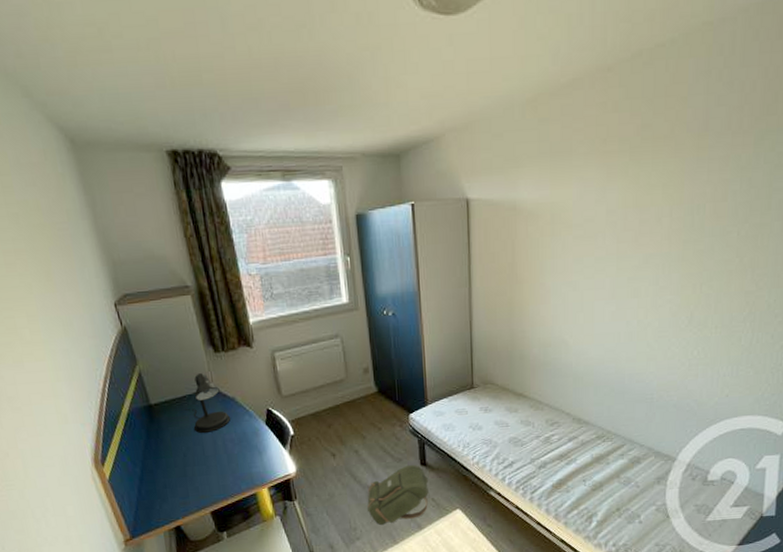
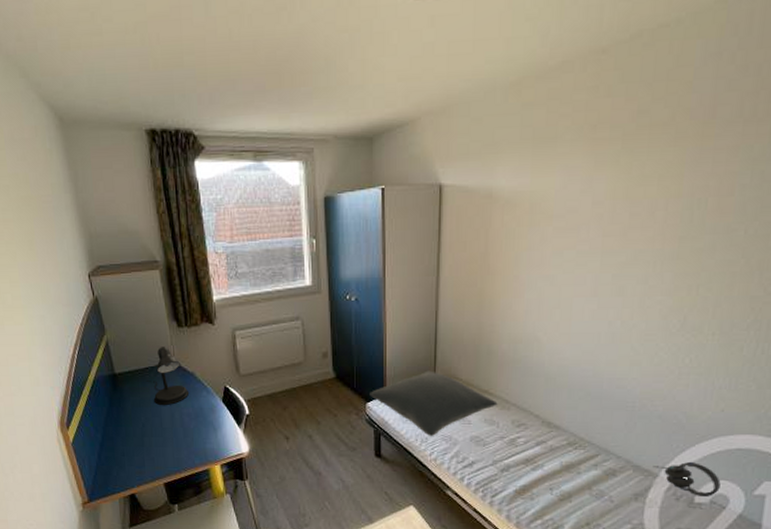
backpack: present [367,464,429,525] -> none [318,454,382,514]
pillow: none [412,378,532,441] -> present [370,370,498,436]
headphones: none [671,444,729,475] -> present [652,461,721,496]

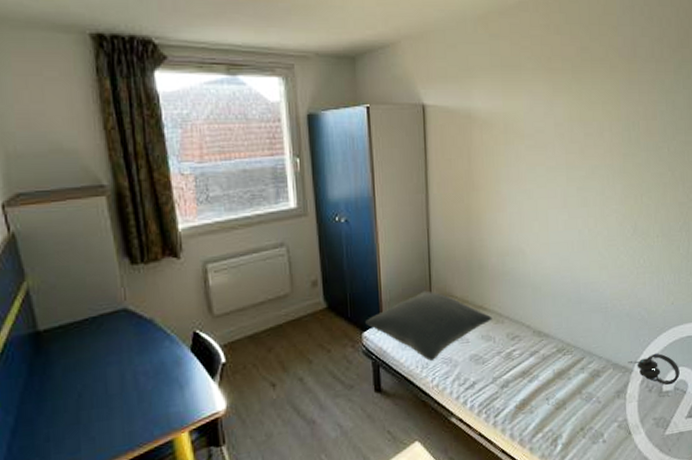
desk lamp: present [147,345,189,405] -> none [86,288,145,366]

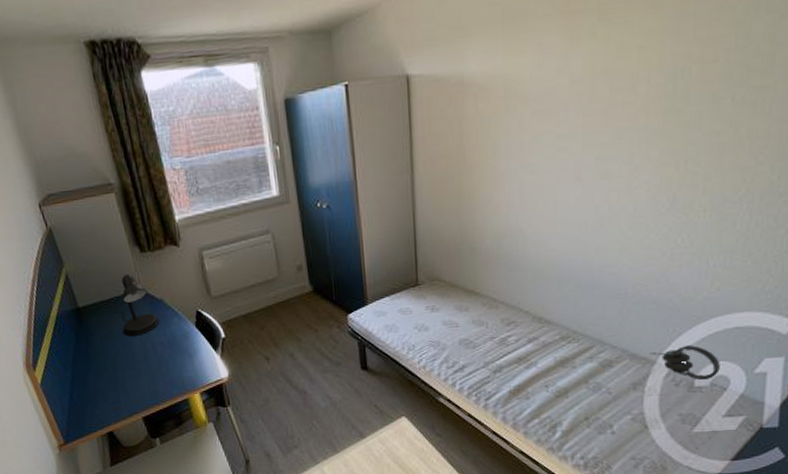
desk lamp: none [86,288,145,366] -> present [113,273,159,336]
pillow: present [365,290,492,361] -> none [350,275,485,343]

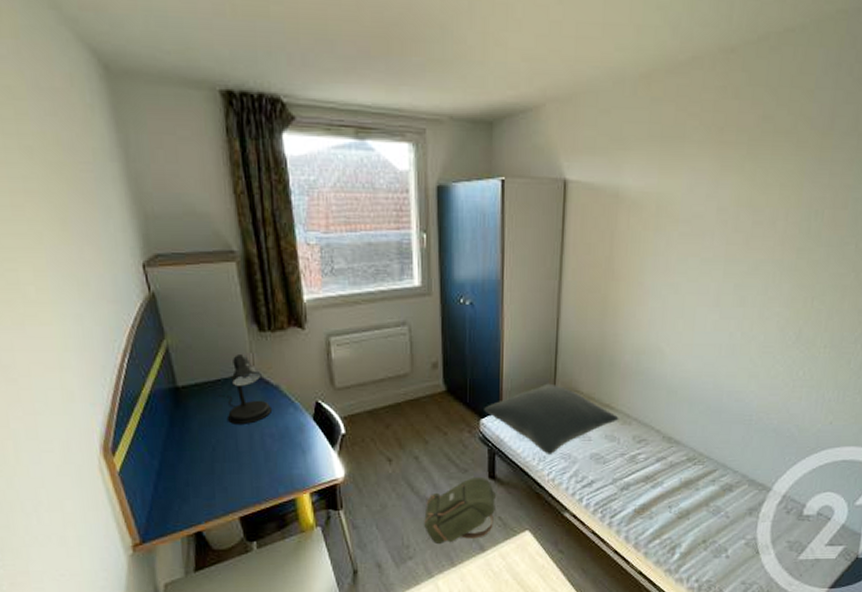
backpack: none [304,368,371,433] -> present [424,476,496,543]
pillow: none [350,275,485,343] -> present [484,383,619,454]
headphones: present [649,344,720,380] -> none [766,474,827,508]

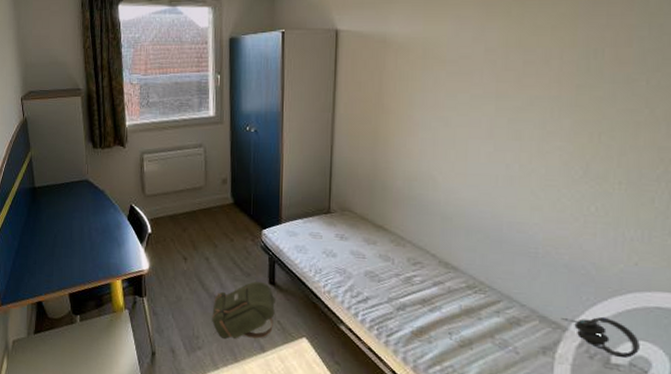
desk lamp: present [218,353,271,424] -> none [62,164,98,219]
pillow: present [484,383,619,454] -> none [265,202,393,268]
headphones: none [766,474,827,508] -> present [561,316,640,358]

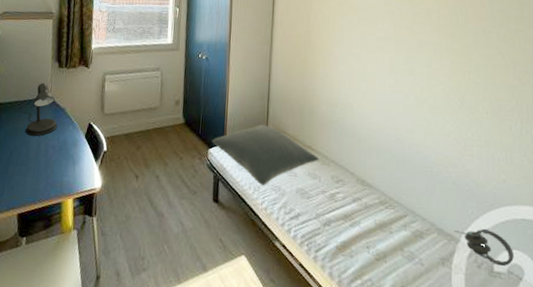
desk lamp: none [62,164,98,219] -> present [23,82,57,136]
backpack: present [212,281,275,339] -> none [158,199,218,259]
pillow: none [265,202,393,268] -> present [212,124,319,185]

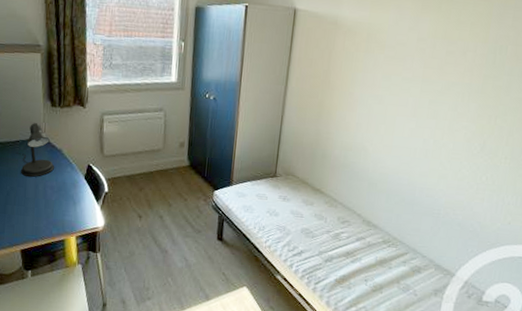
pillow: present [212,124,319,185] -> none [218,167,327,225]
headphones: present [453,228,514,266] -> none [451,264,504,296]

